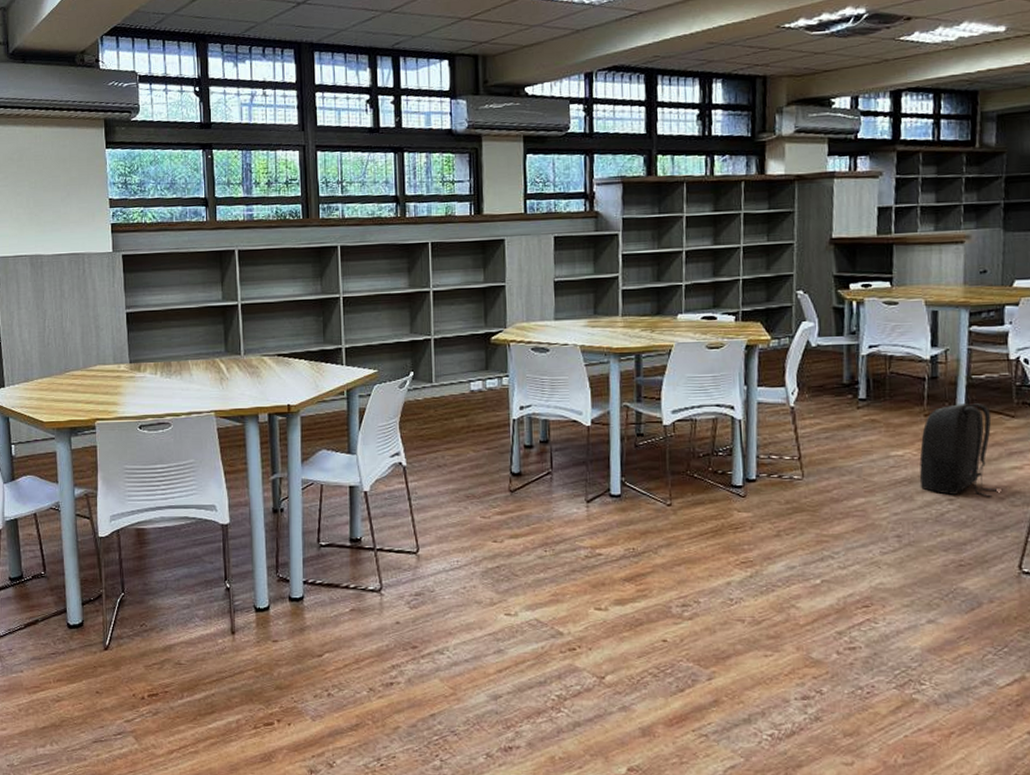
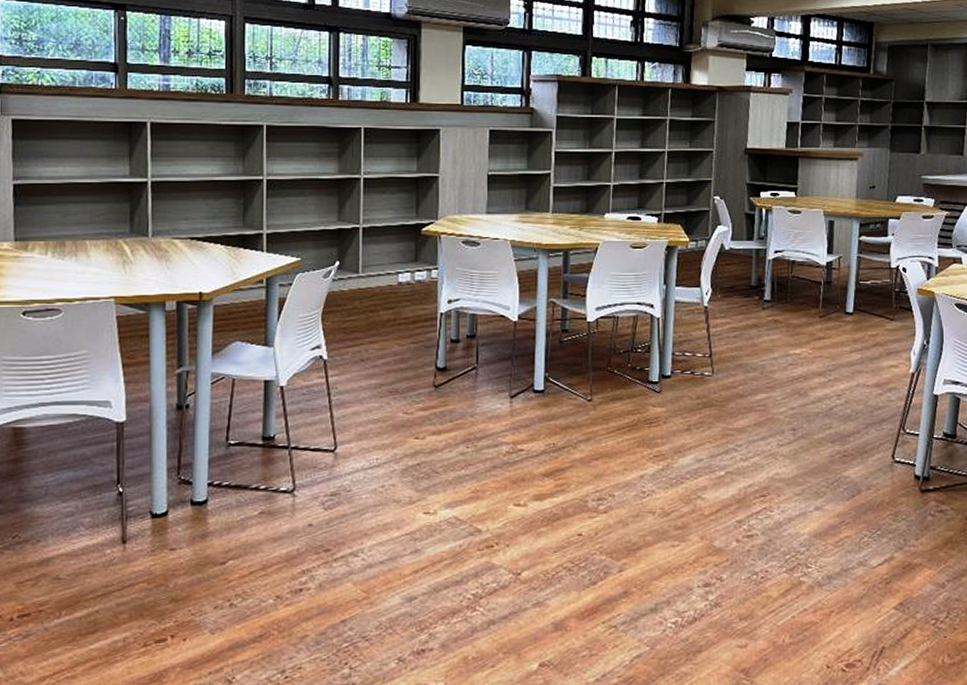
backpack: present [919,399,997,497] -> none [813,303,877,393]

